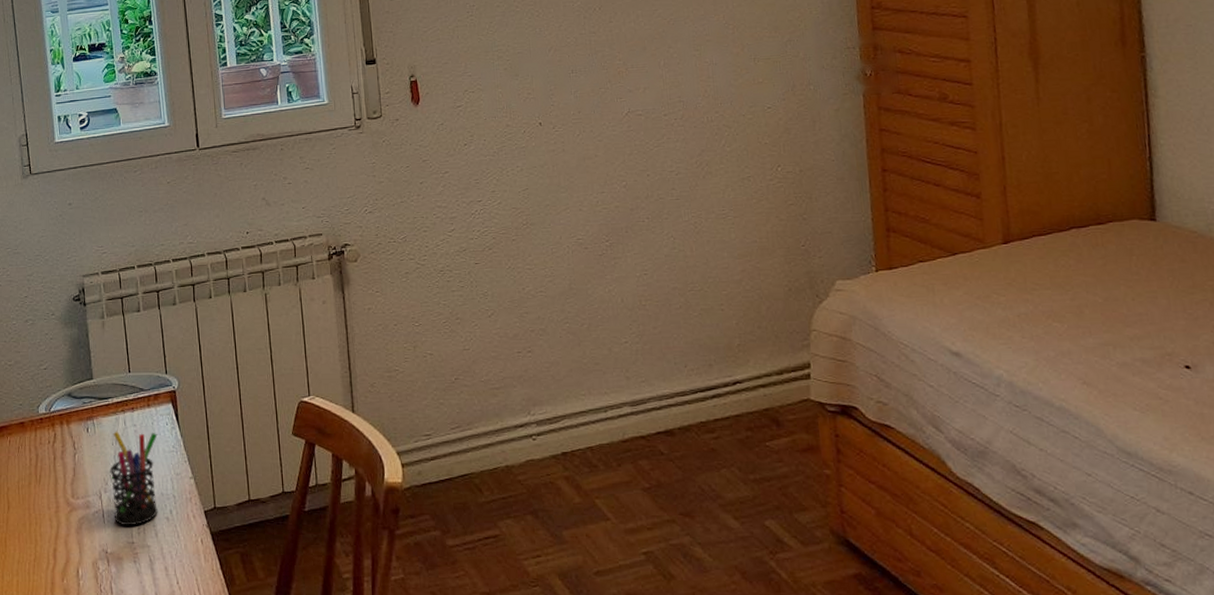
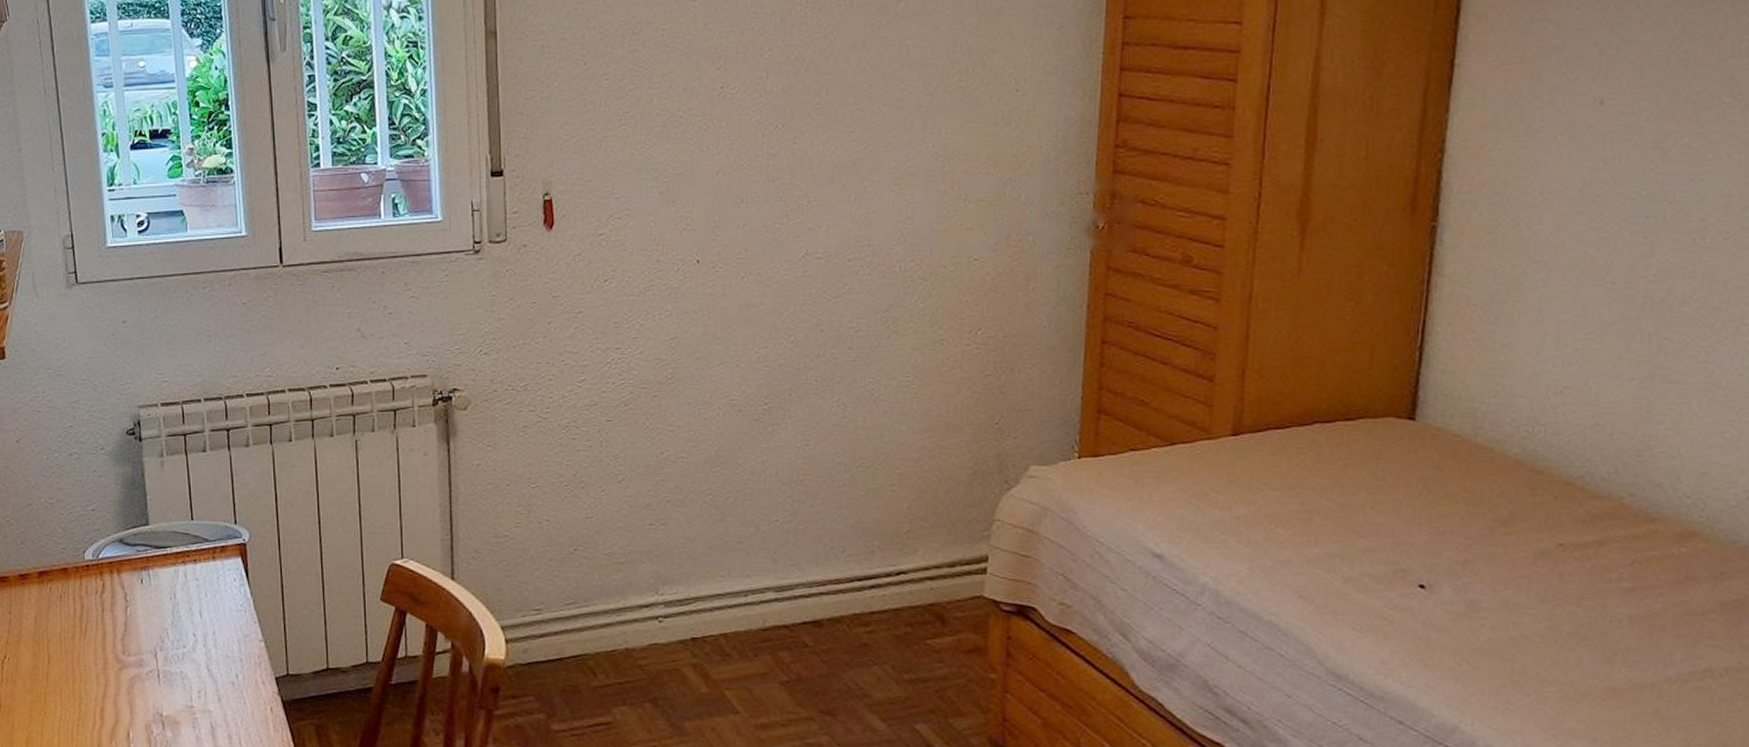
pen holder: present [110,431,158,526] -> none [167,584,224,689]

